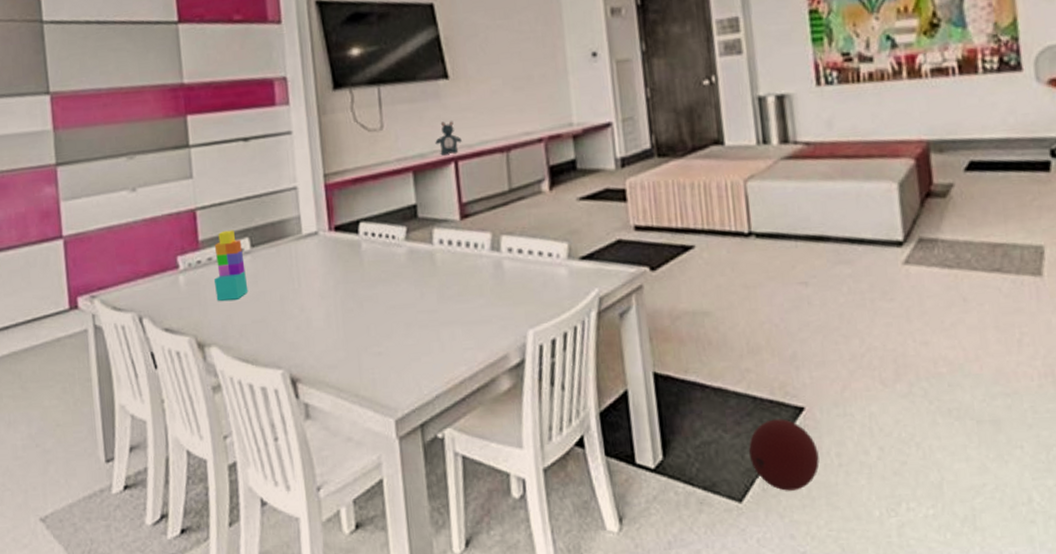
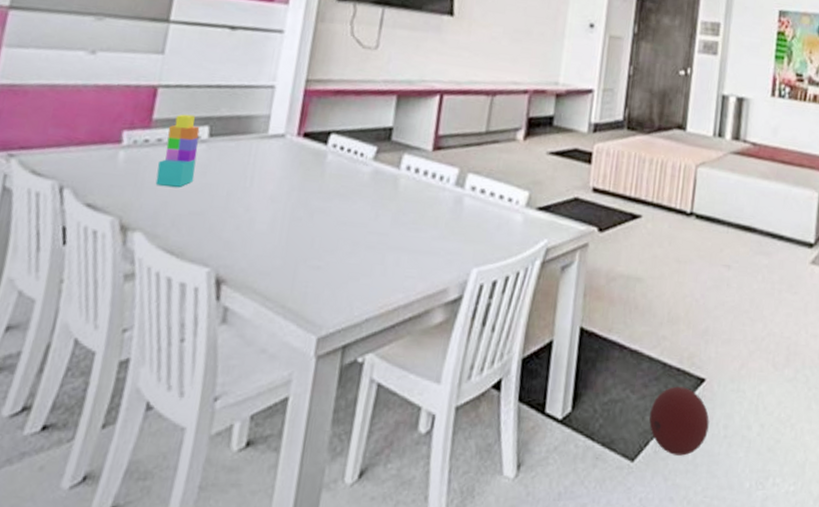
stuffed animal: present [435,121,462,156] -> none [426,55,452,88]

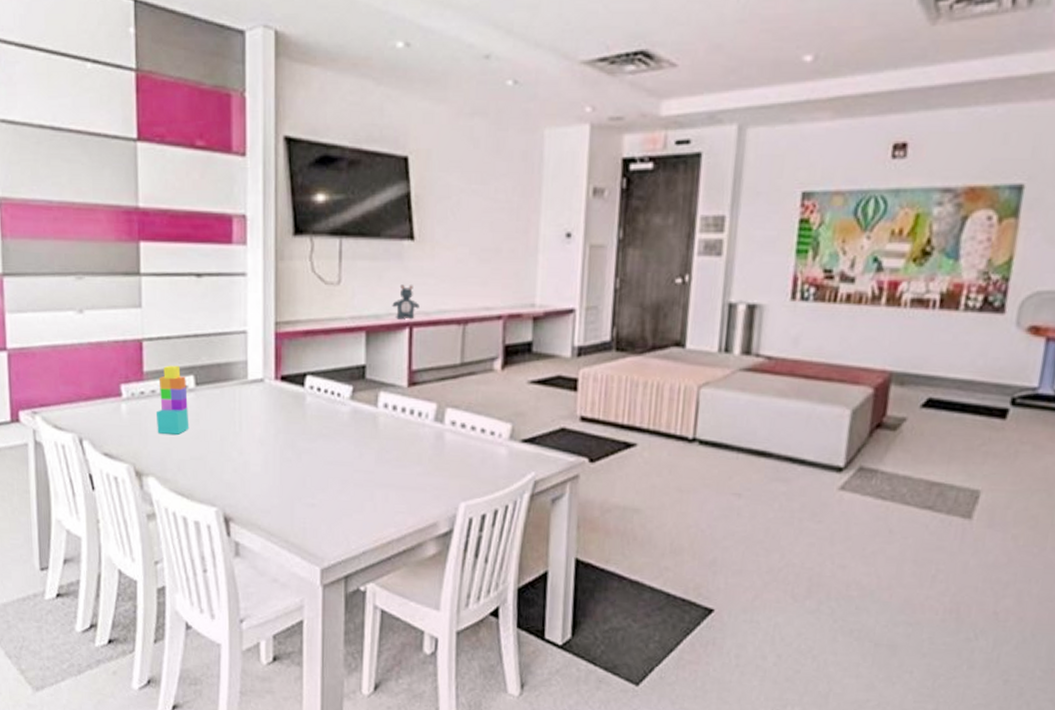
stuffed animal: none [426,55,452,88] -> present [392,284,420,320]
ball: present [649,386,710,456] -> none [653,616,719,682]

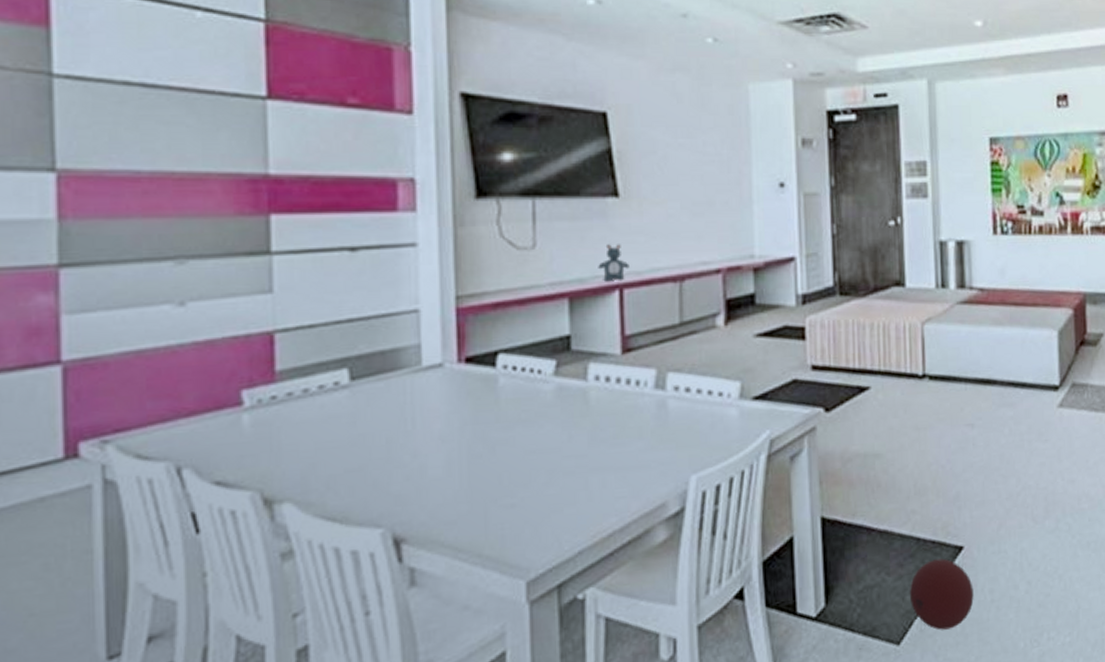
toy blocks: present [155,365,189,435] -> none [293,358,343,446]
ball: none [653,616,719,682] -> present [910,558,974,630]

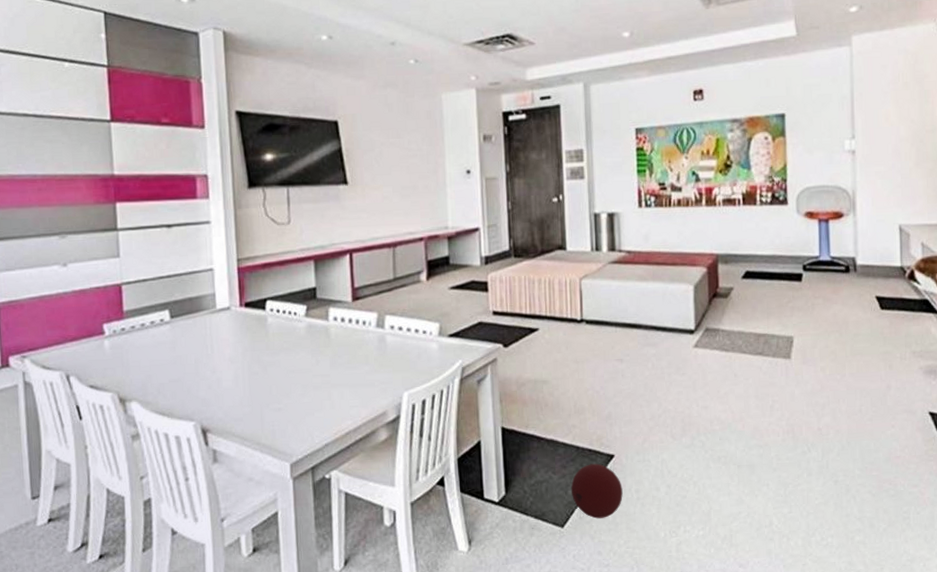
stuffed animal: present [598,244,630,282] -> none [334,220,357,248]

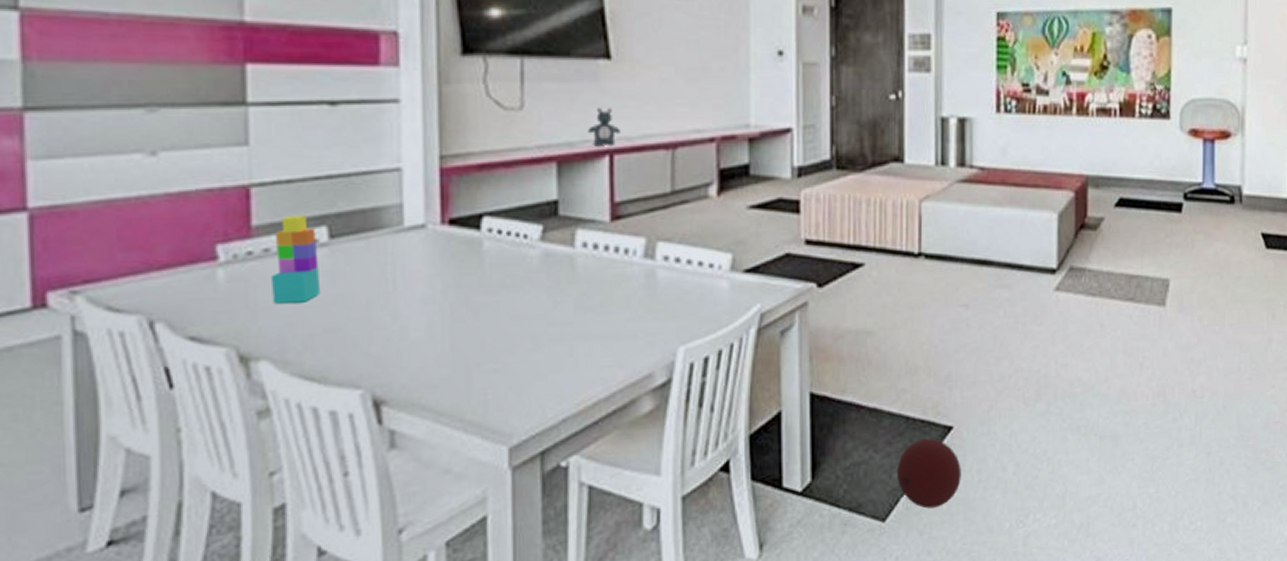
toy blocks: none [136,303,167,363] -> present [270,215,321,303]
stuffed animal: none [334,220,357,248] -> present [588,108,620,147]

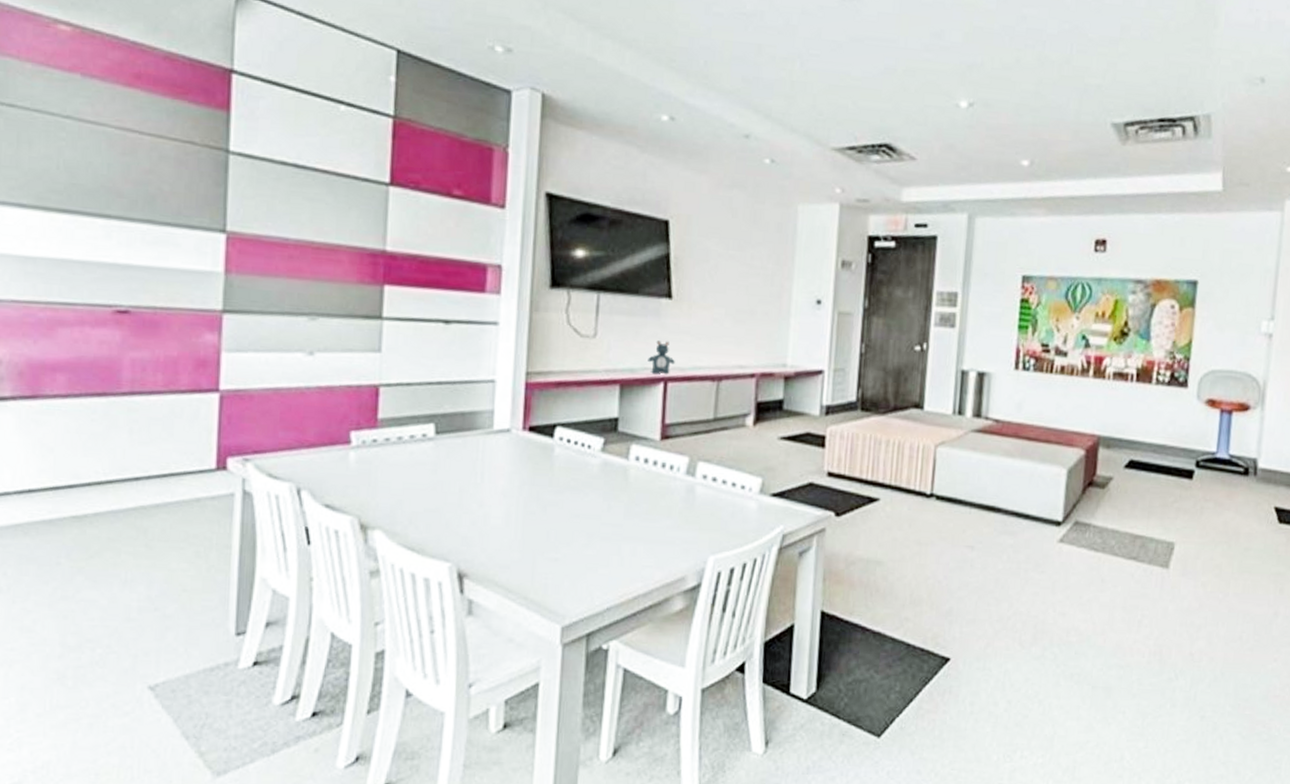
toy blocks: present [270,215,321,303] -> none [388,412,426,485]
ball: present [897,438,961,509] -> none [894,666,955,732]

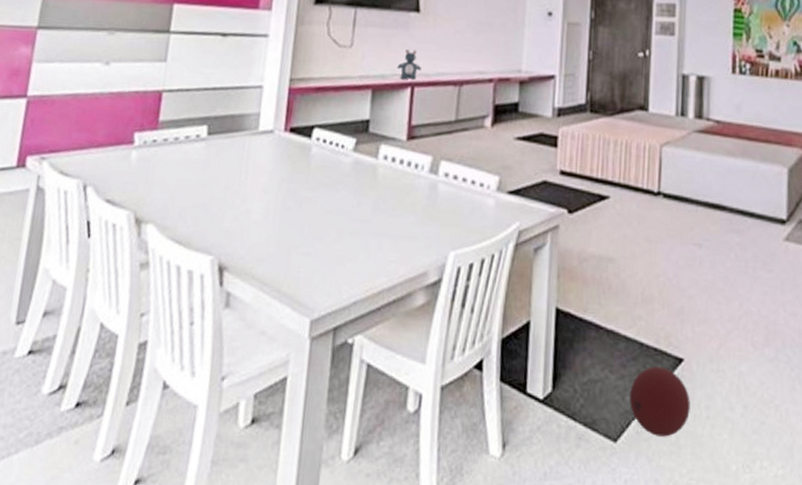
ball: none [894,666,955,732] -> present [630,366,690,437]

